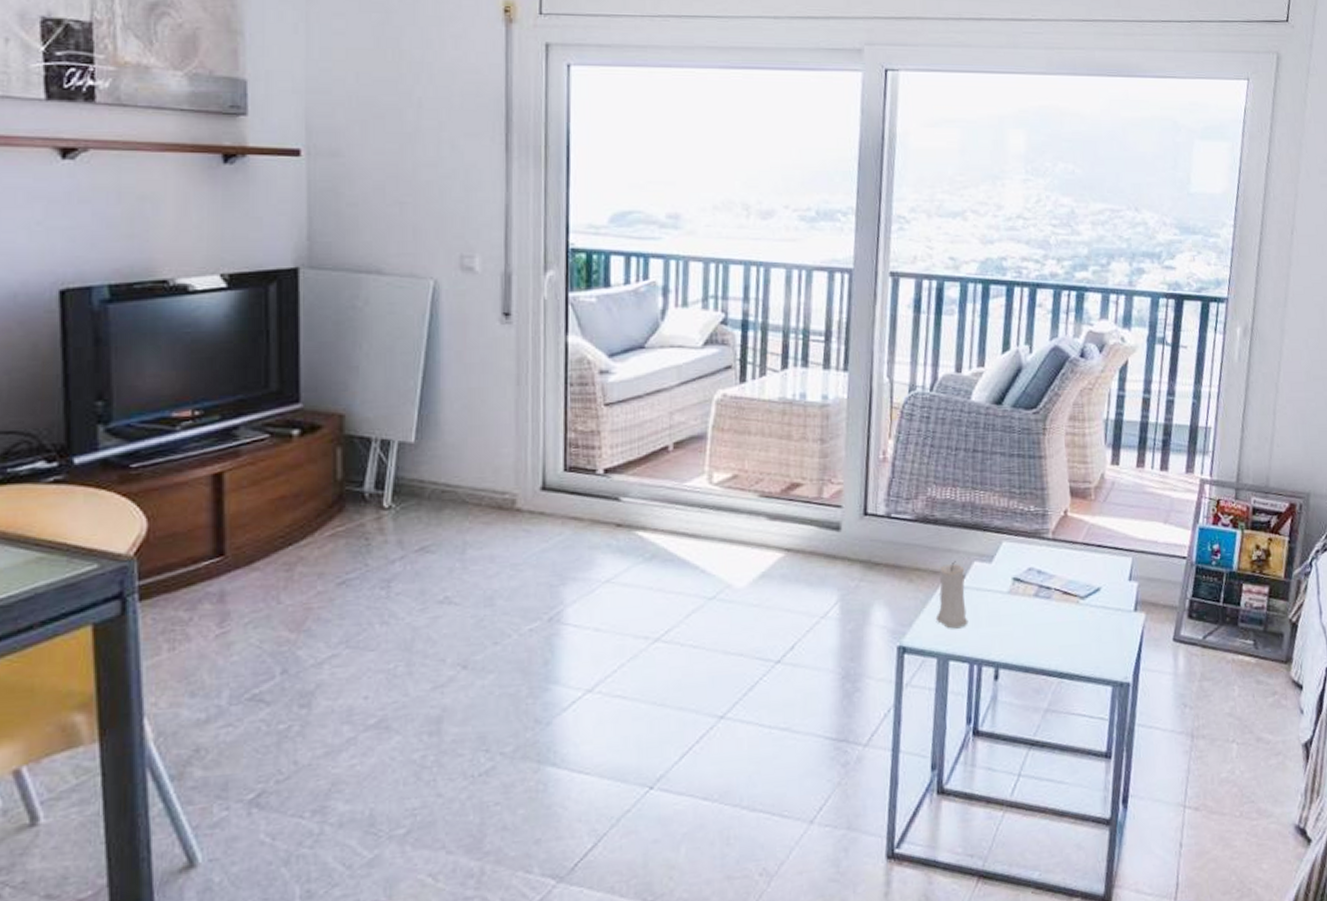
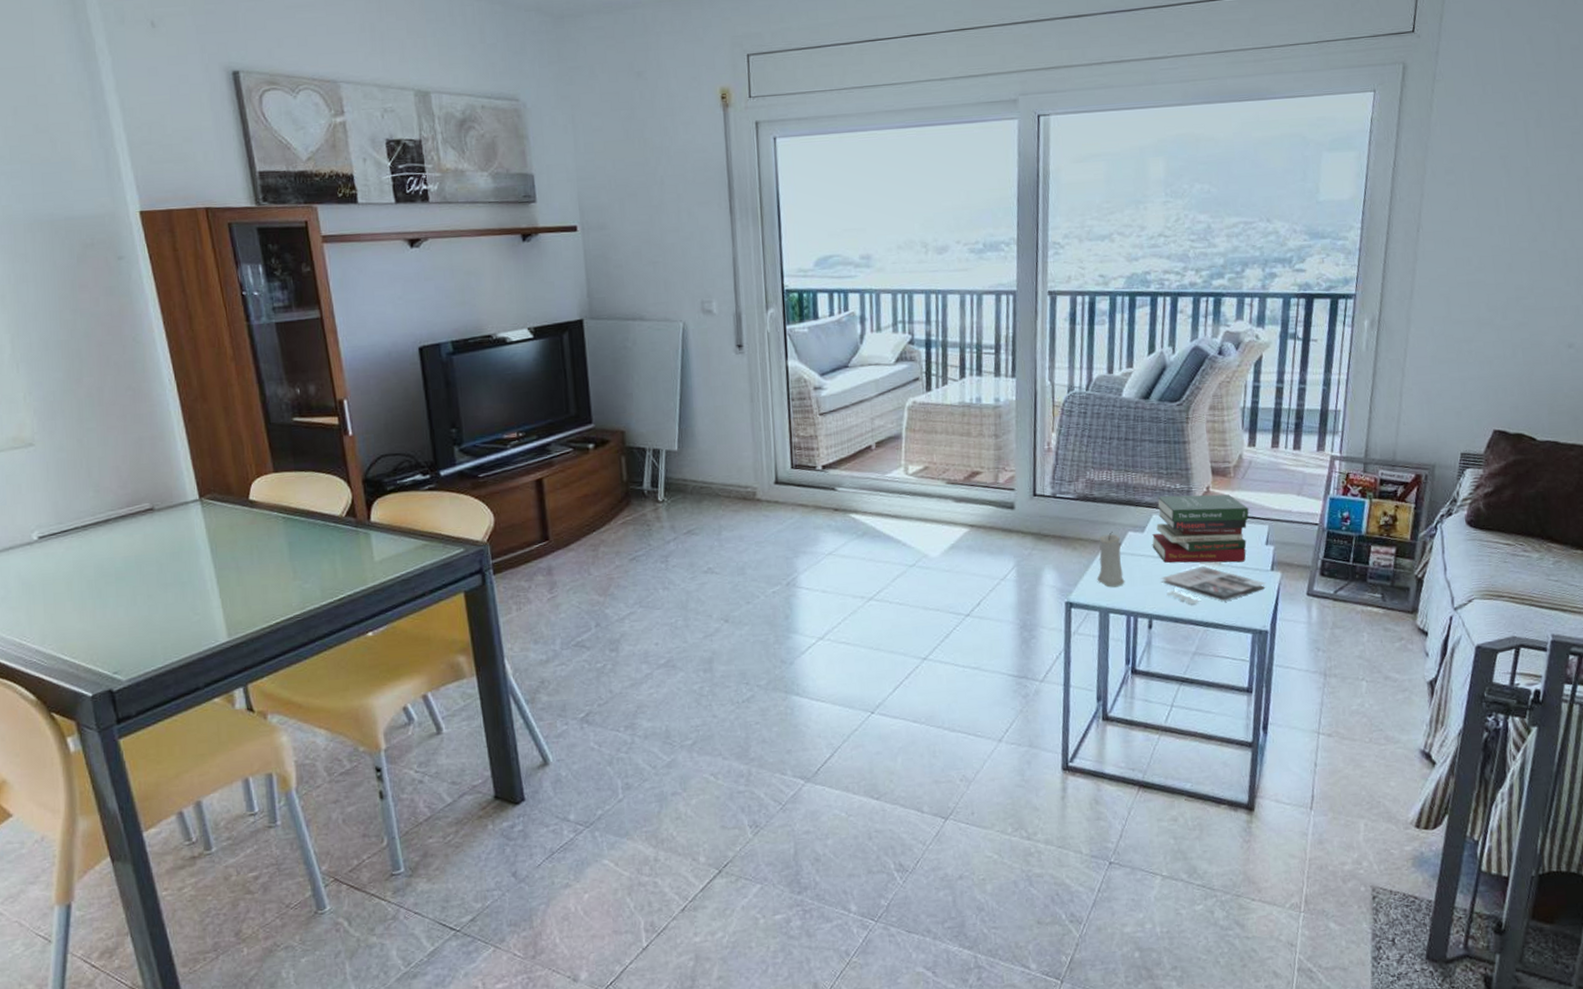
books: none [1001,519,1111,601] -> present [1152,494,1249,563]
magazine: none [1009,604,1129,651] -> present [1160,565,1266,605]

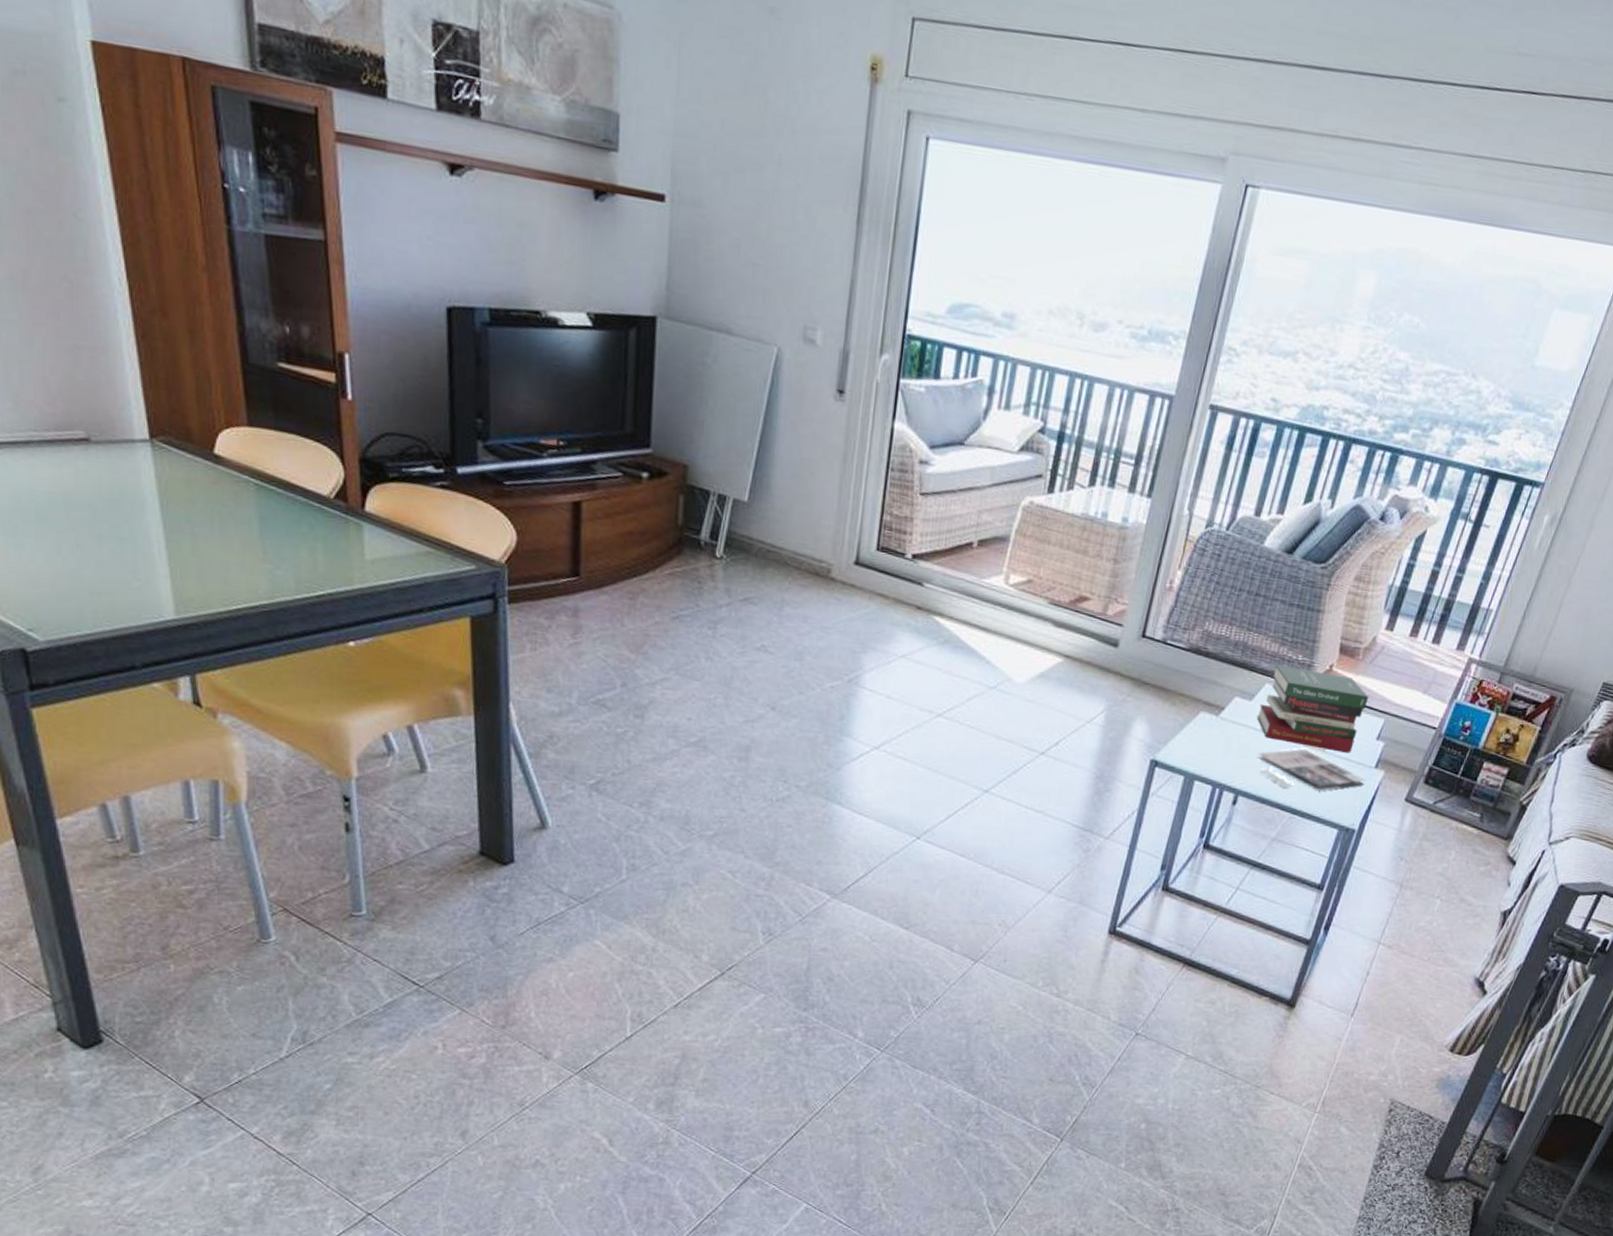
candle: present [1097,532,1125,587] -> none [1189,693,1226,754]

